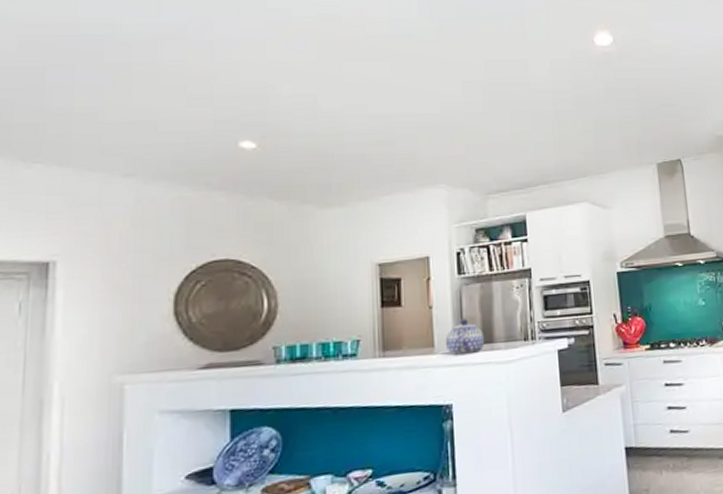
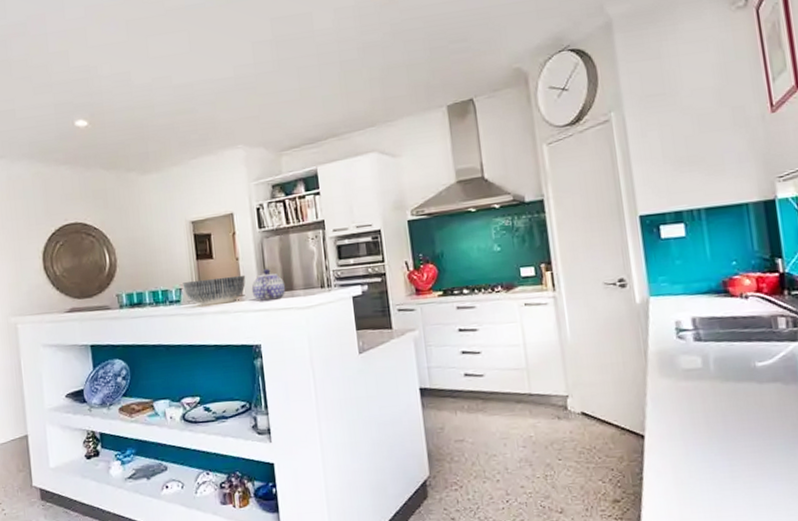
bowl: none [361,325,440,362] -> present [182,274,246,307]

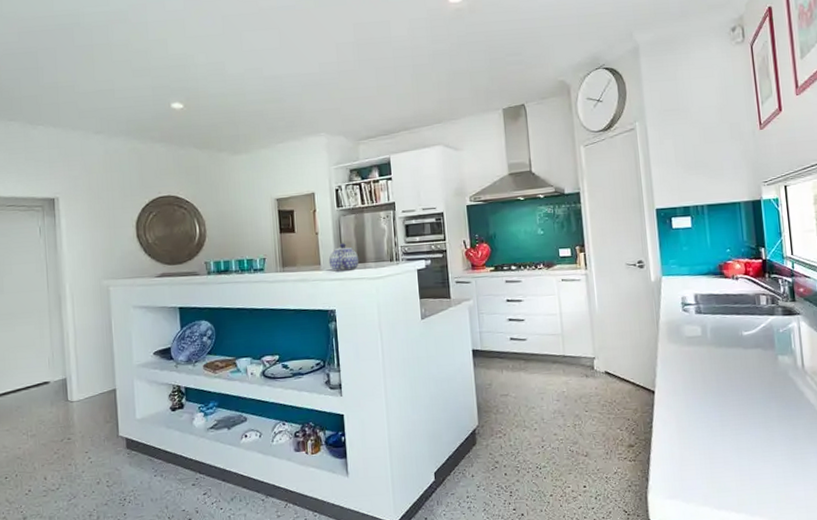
bowl: present [182,274,246,307] -> none [266,247,324,276]

